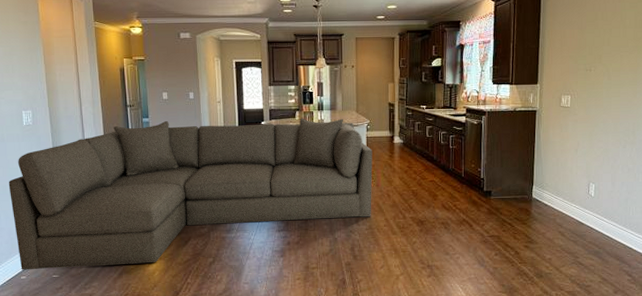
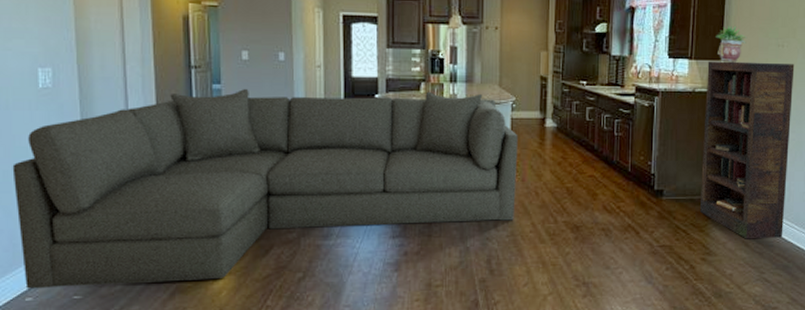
bookcase: none [523,84,601,230] -> present [700,61,795,239]
potted plant: none [532,55,560,86] -> present [716,25,748,63]

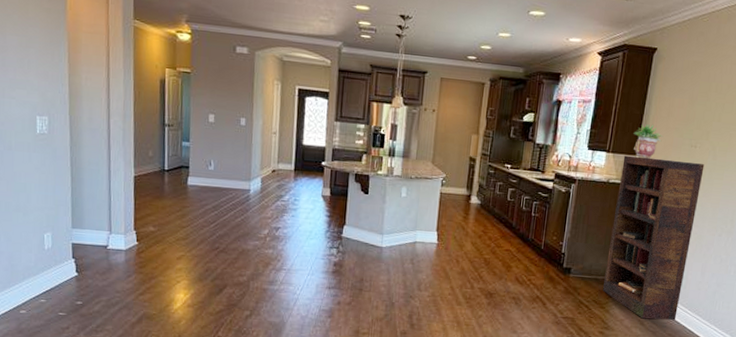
sofa: present [12,89,518,289] -> none [13,147,445,310]

